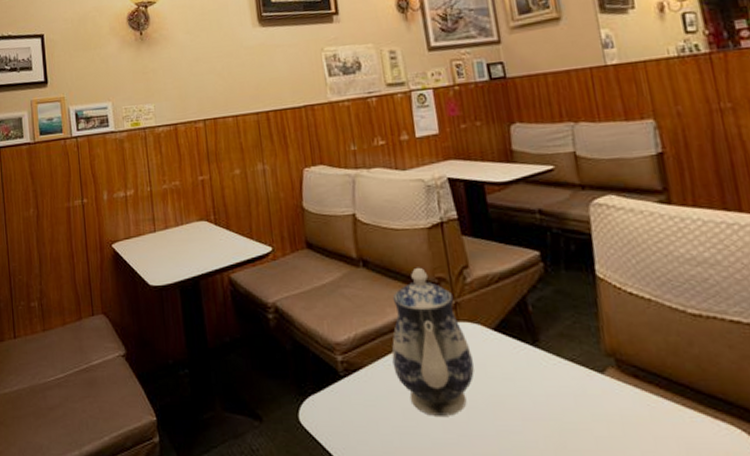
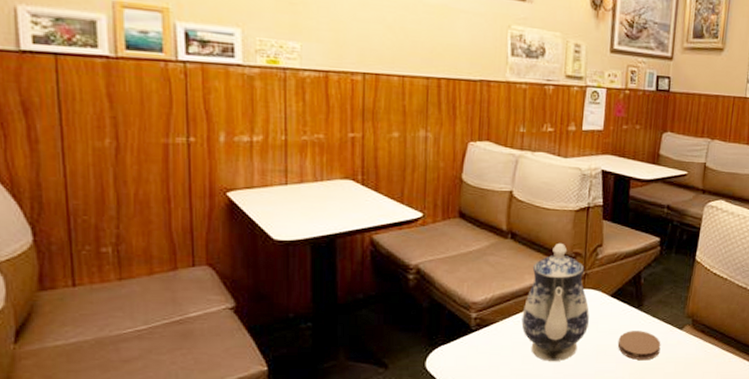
coaster: none [516,375,580,416] -> present [618,331,661,360]

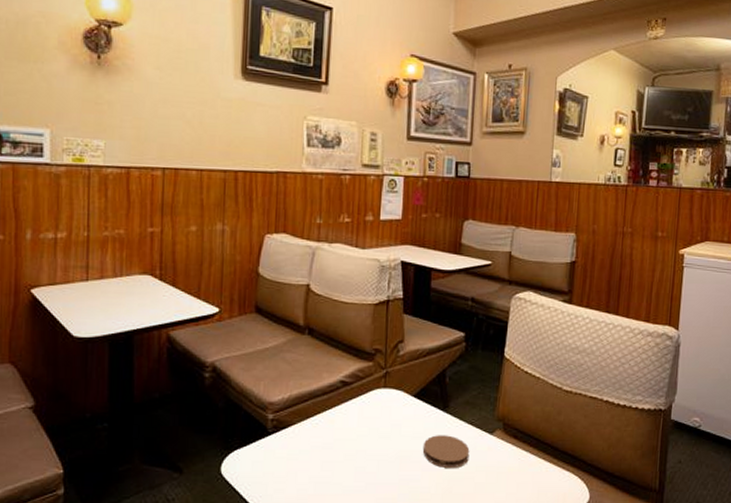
teapot: present [521,242,589,361] -> none [320,338,391,468]

